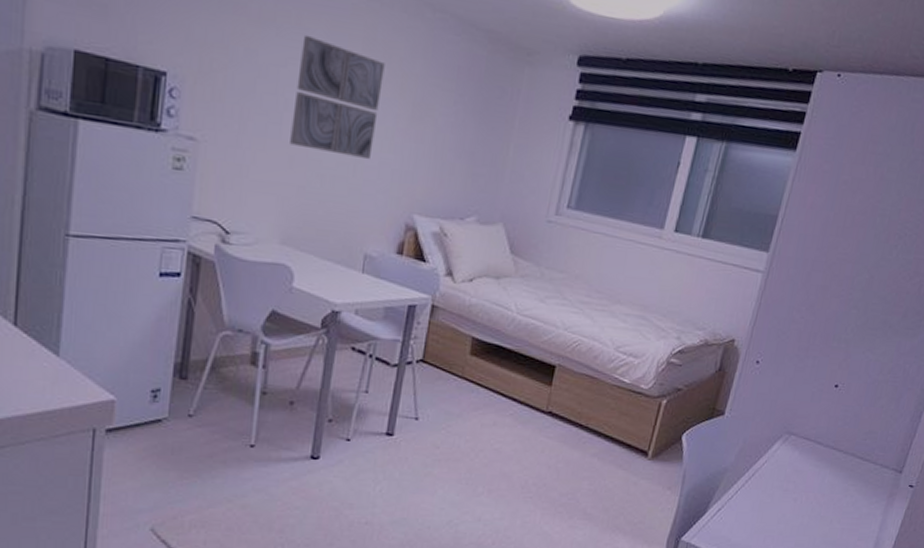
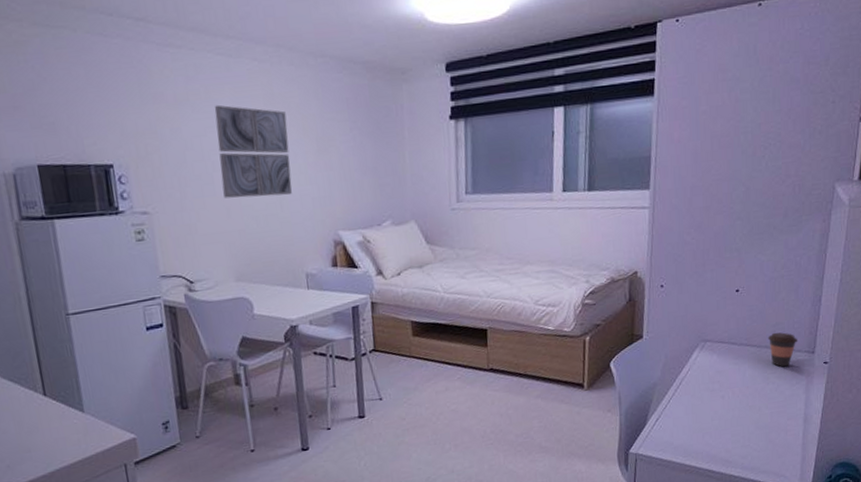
coffee cup: none [855,441,888,481] -> present [767,332,798,367]

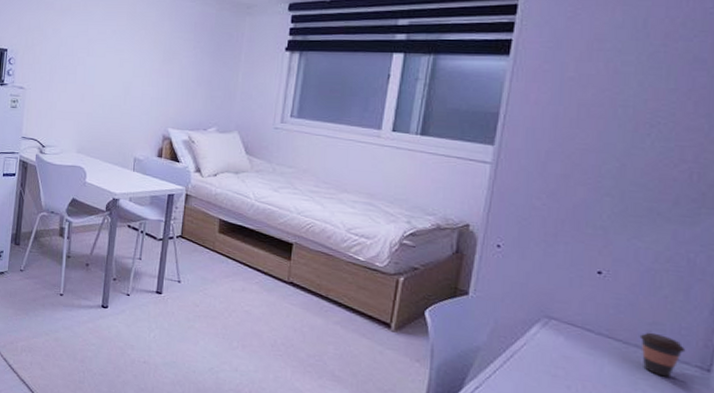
wall art: present [214,104,292,198] -> none [82,15,143,93]

